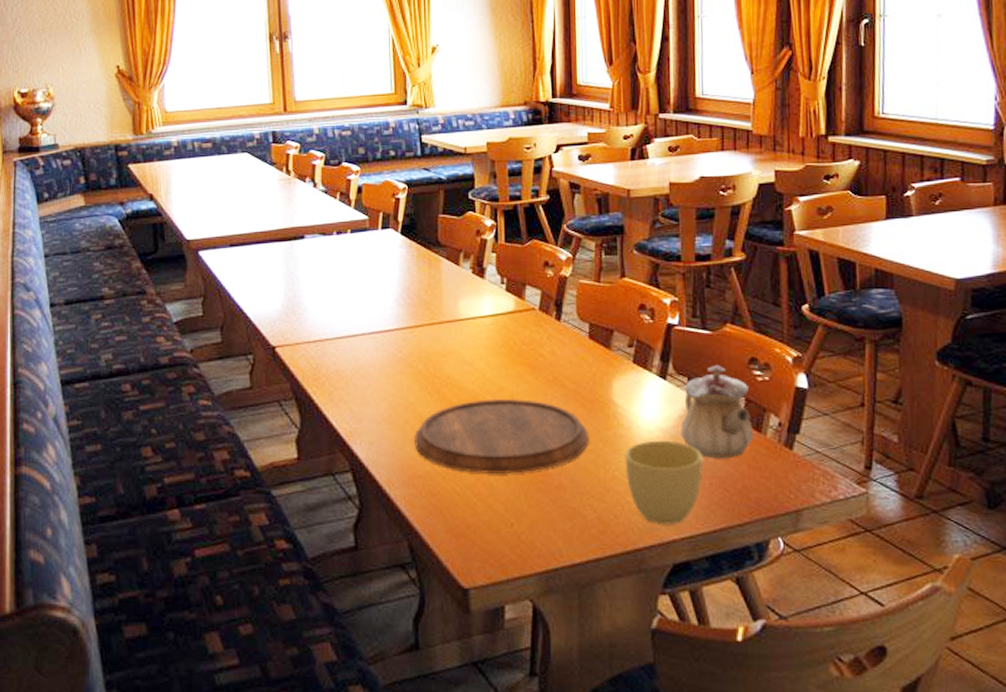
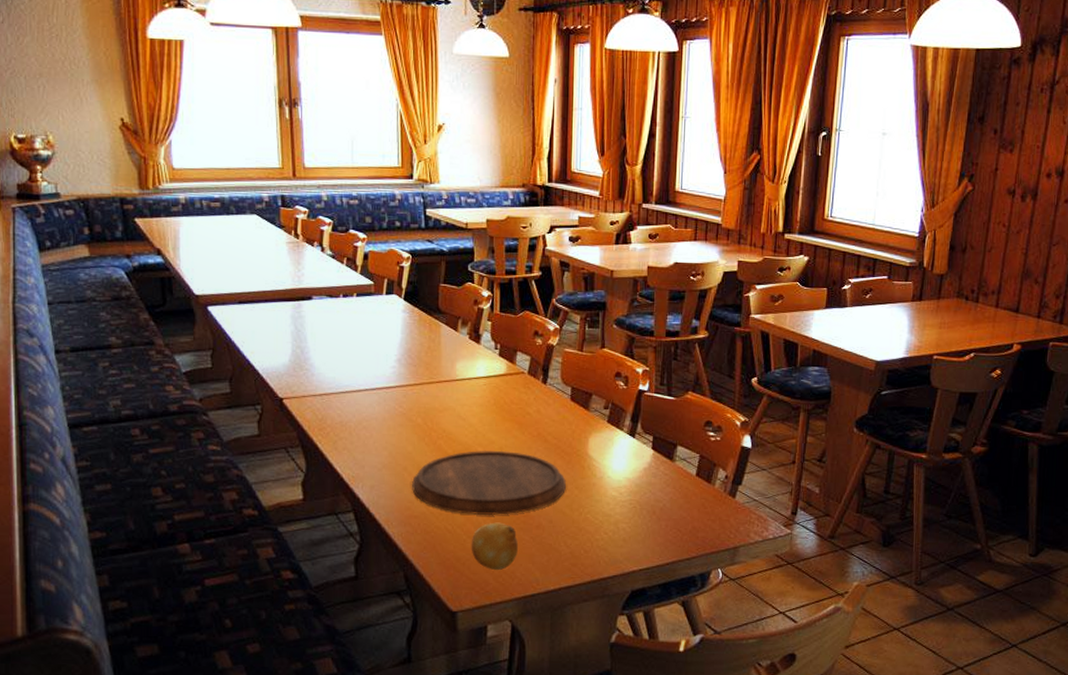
fruit: none [482,482,537,540] -> present [471,522,519,571]
cup: present [625,440,703,525] -> none [596,488,661,559]
teapot: present [680,364,753,459] -> none [644,426,704,505]

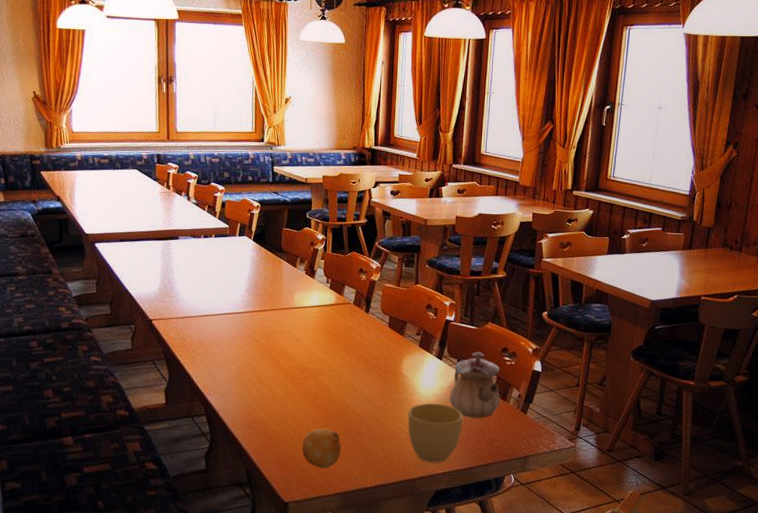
cutting board: present [412,450,566,516] -> none [255,367,383,423]
cup: none [596,488,661,559] -> present [407,403,463,463]
teapot: none [644,426,704,505] -> present [449,351,500,418]

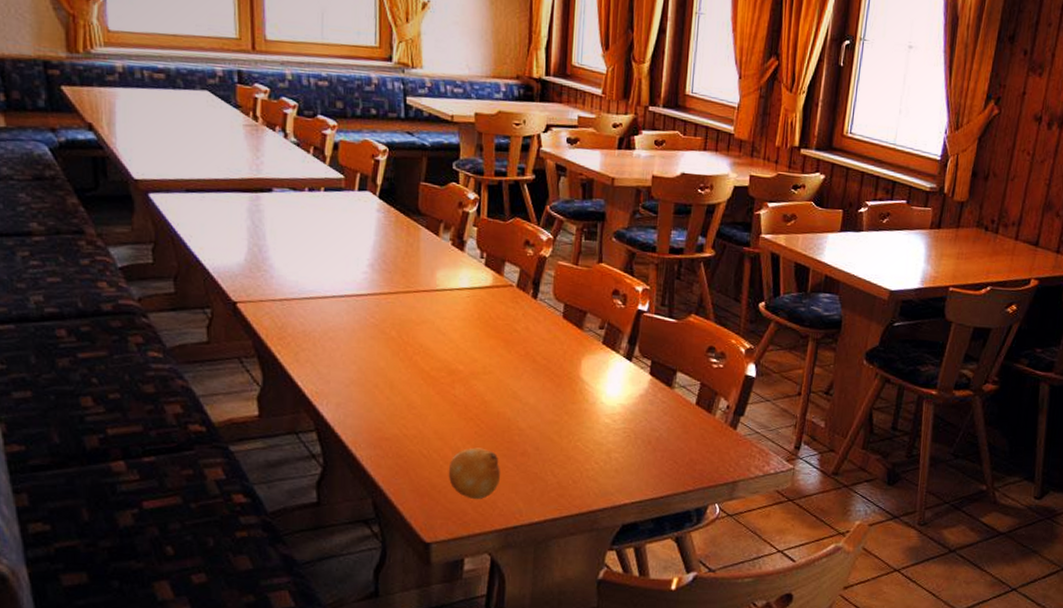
cup: present [407,403,463,463] -> none [586,415,657,491]
teapot: present [449,351,500,418] -> none [640,350,704,435]

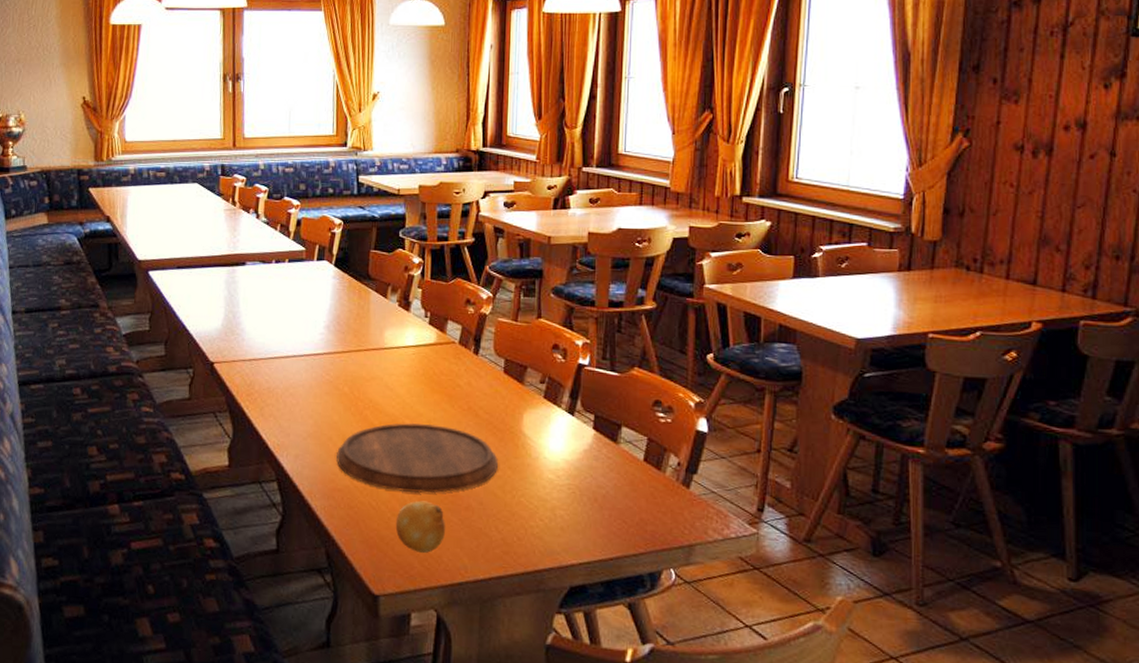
cutting board: none [383,368,555,441] -> present [336,422,498,494]

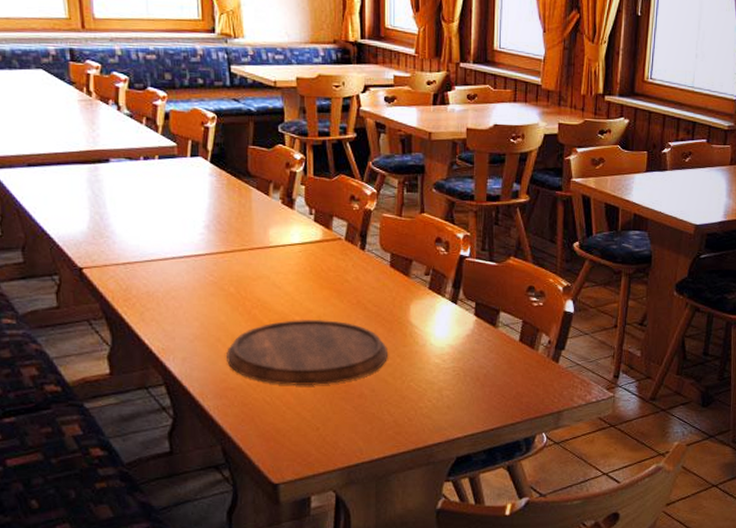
fruit: present [395,500,446,554] -> none [291,392,341,442]

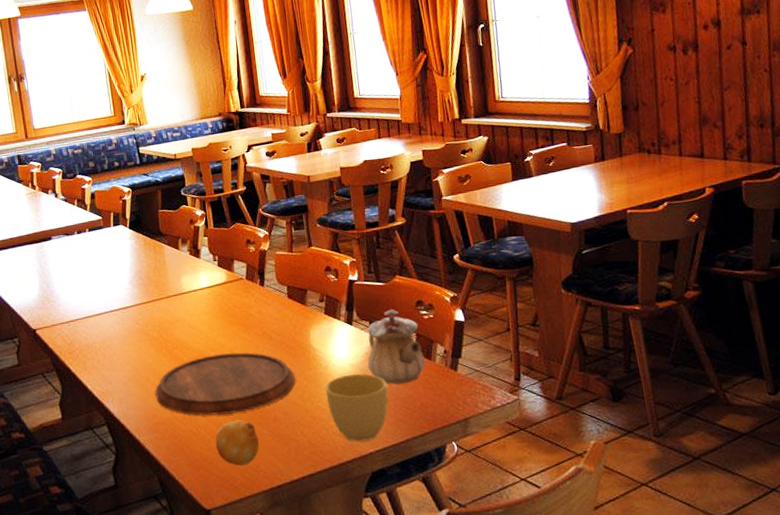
fruit: none [291,392,341,442] -> present [215,420,260,467]
cup: none [419,355,484,426] -> present [325,373,388,442]
teapot: none [467,291,527,371] -> present [367,309,426,385]

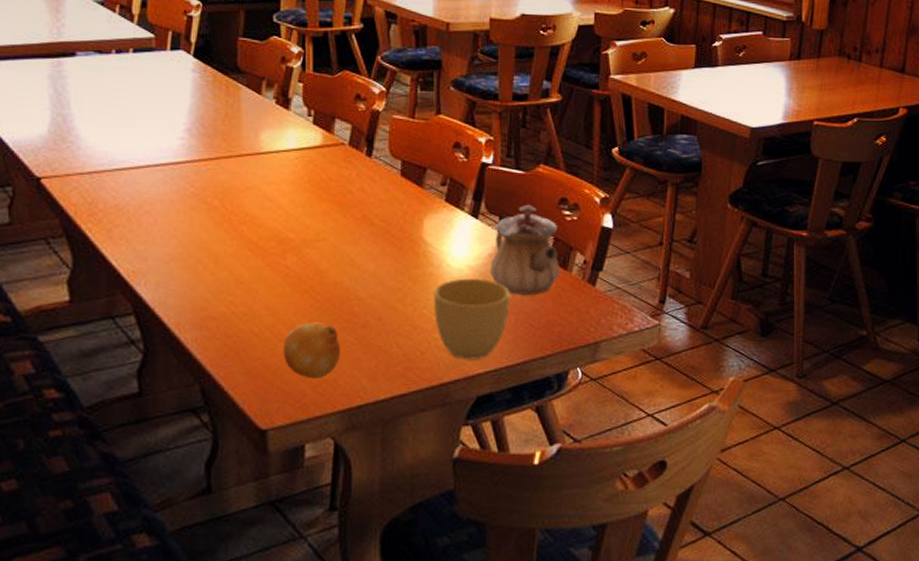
cutting board: present [155,352,295,416] -> none [208,236,397,315]

